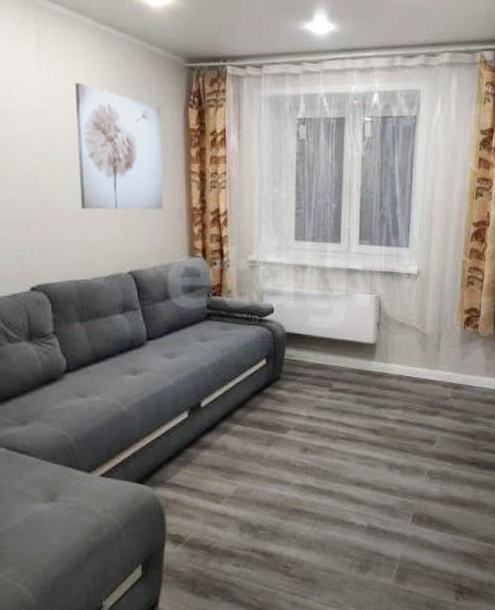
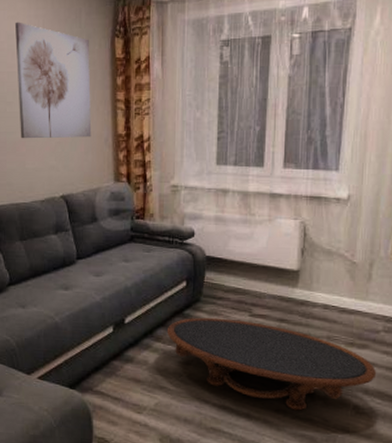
coffee table: none [246,395,446,482] -> present [166,317,376,411]

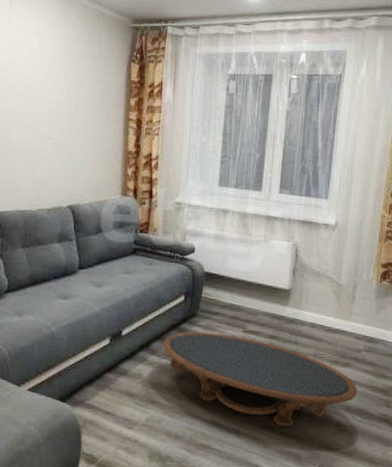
wall art: present [14,22,92,139] -> none [32,39,107,152]

